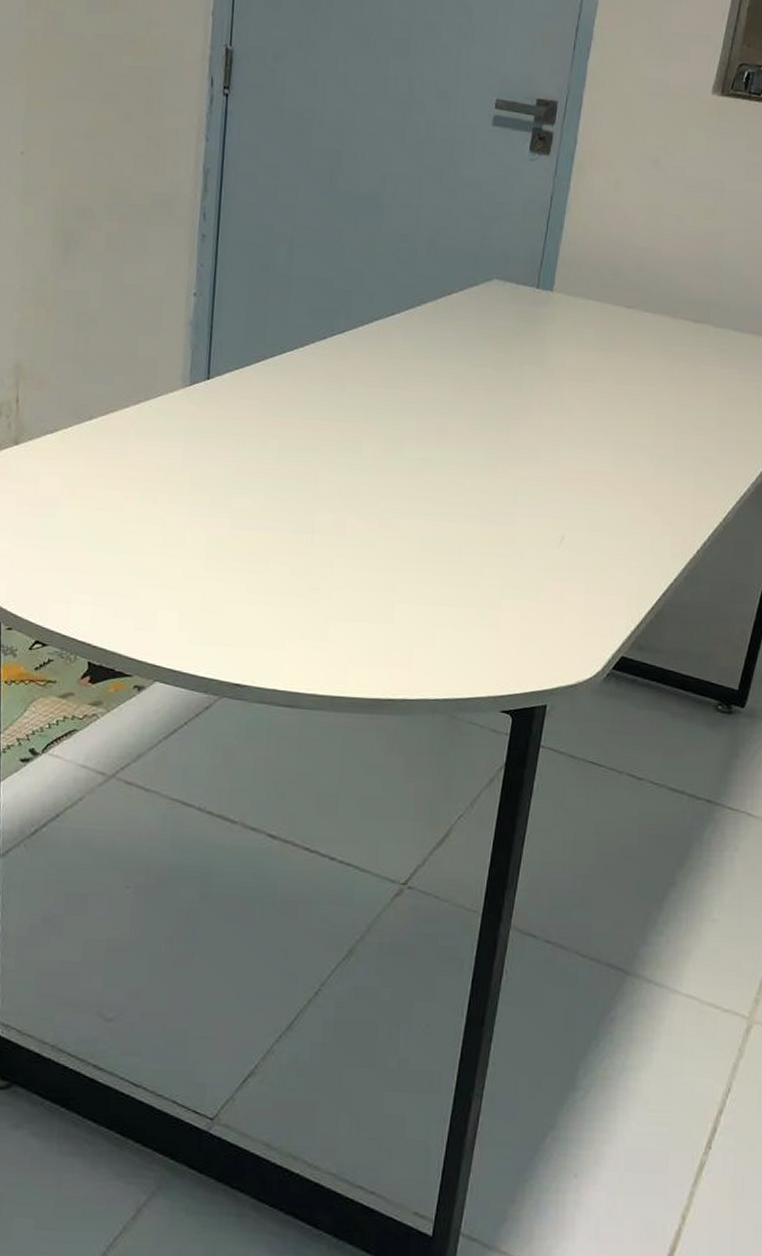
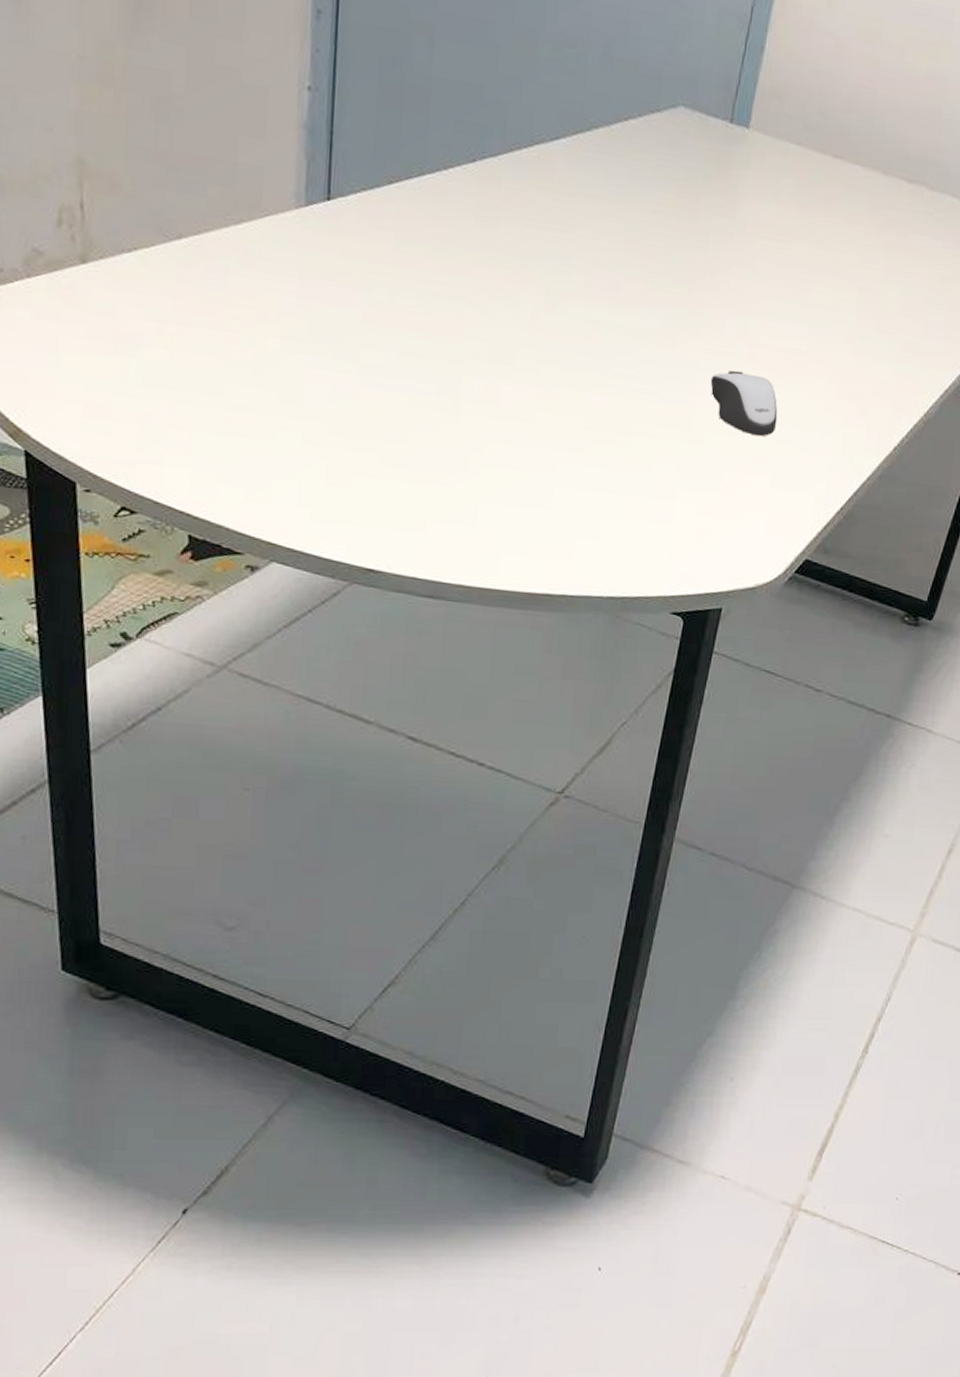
computer mouse: none [528,492,590,549] -> present [710,370,778,437]

